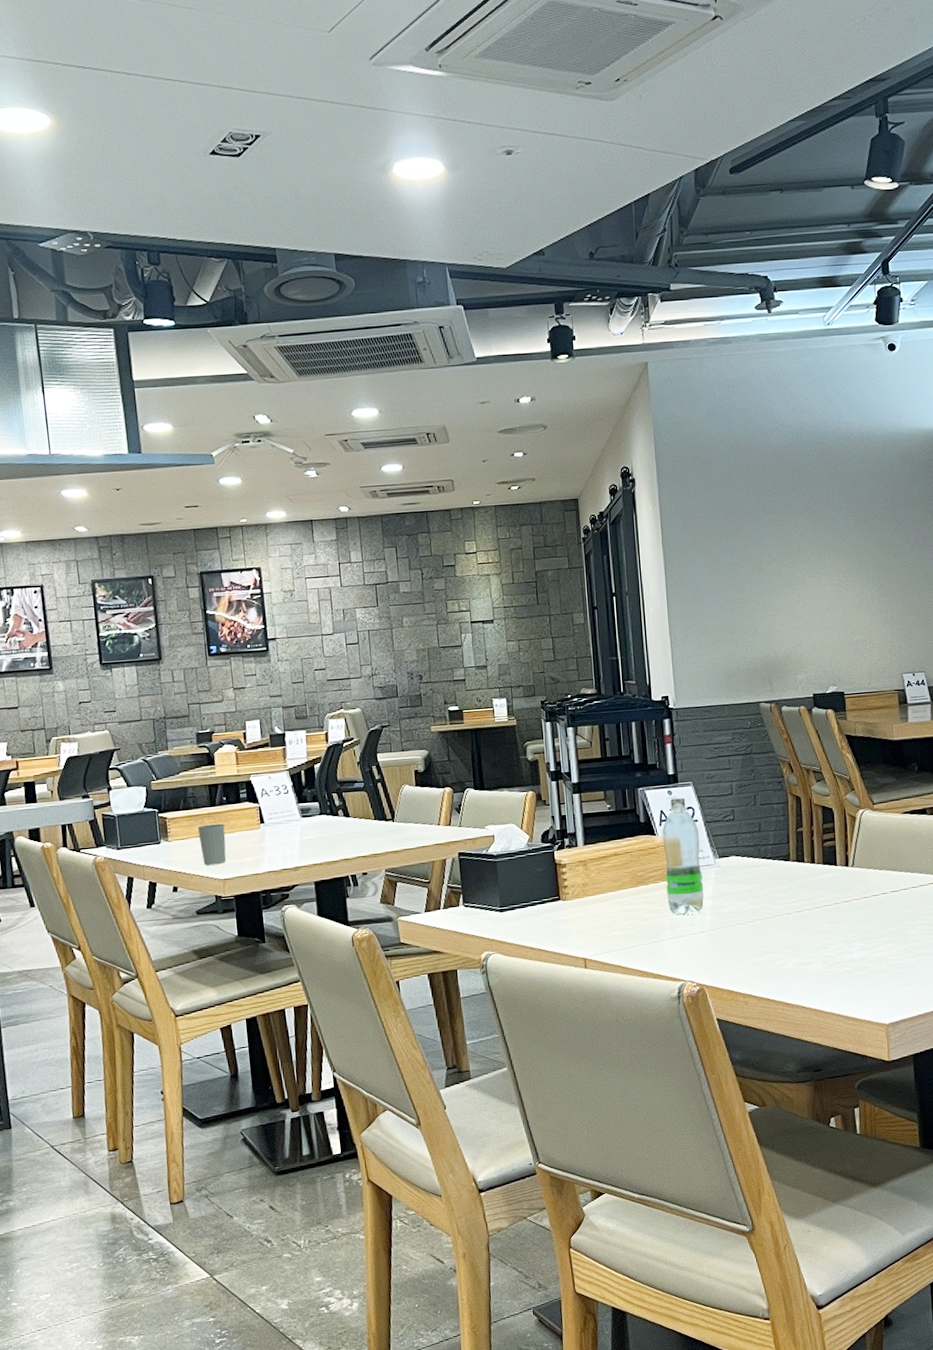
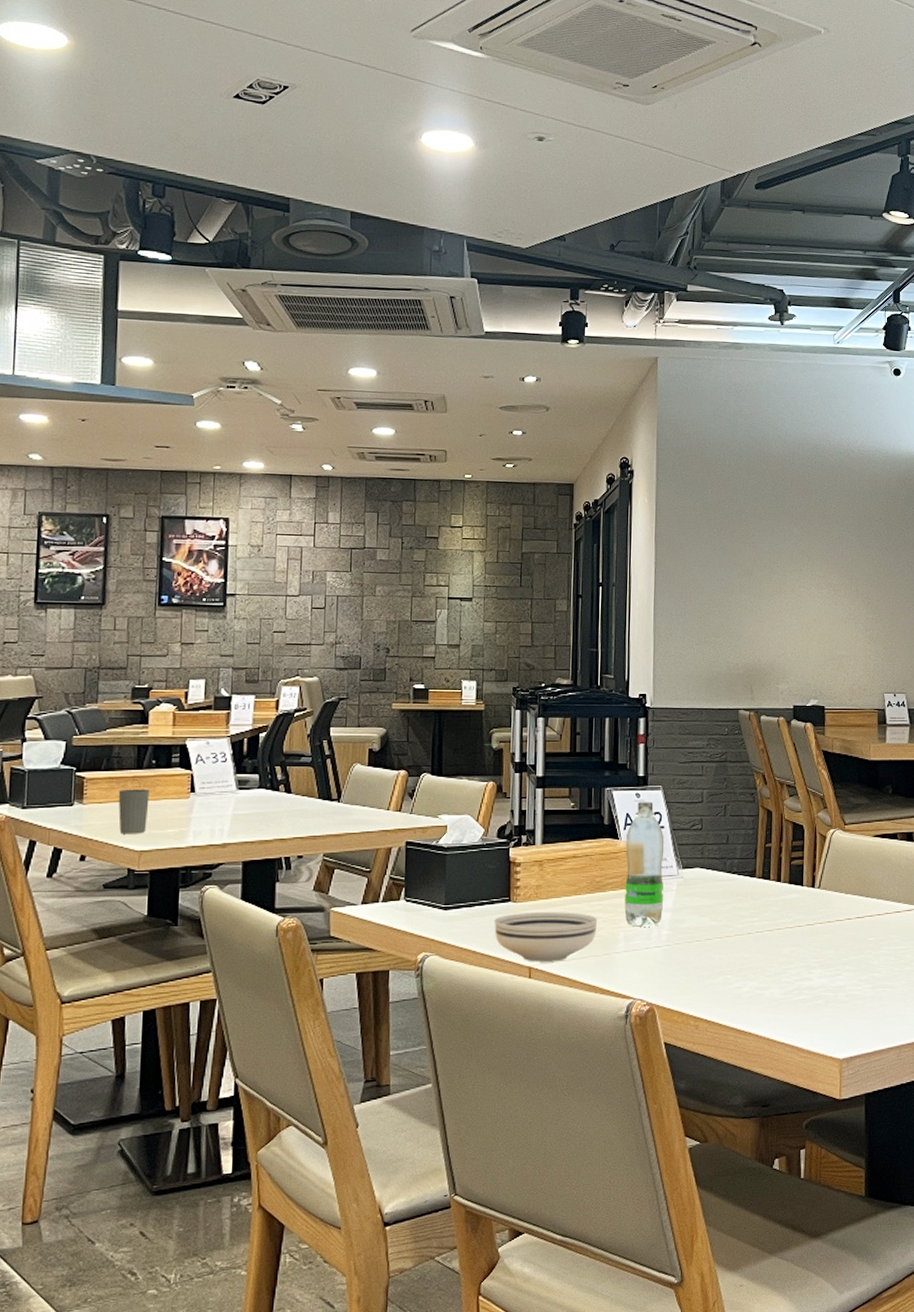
bowl: none [547,905,644,954] -> present [494,911,598,962]

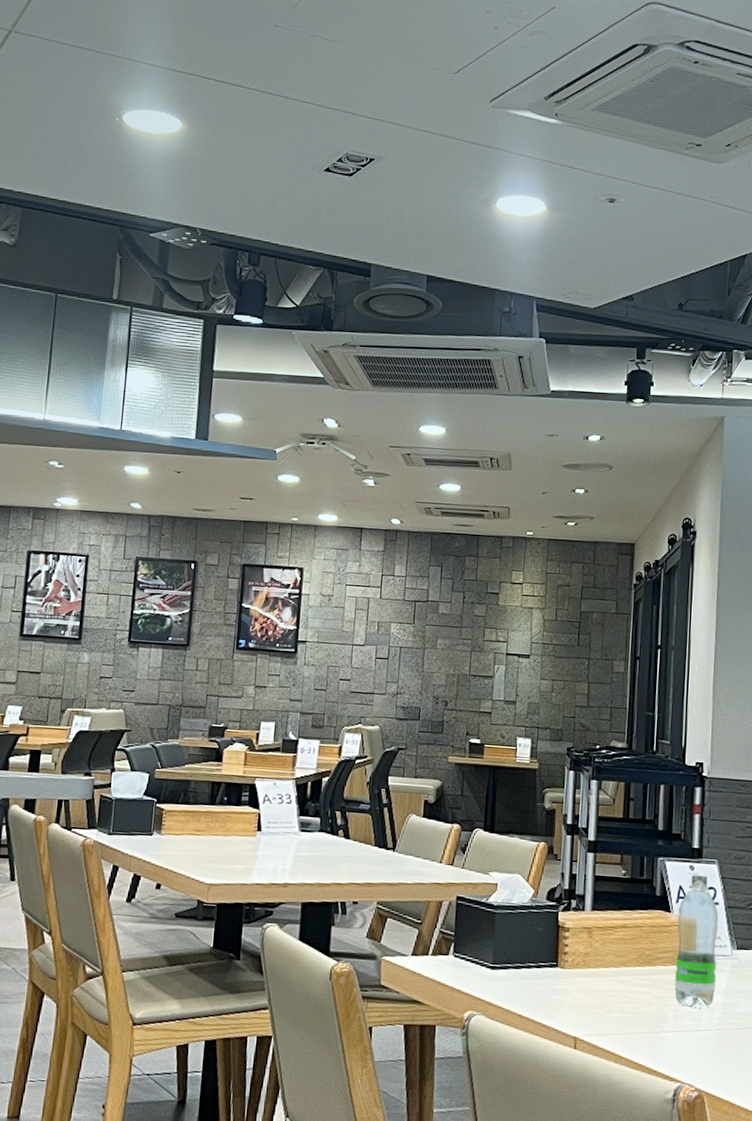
cup: present [118,789,150,834] -> none [192,823,221,868]
bowl: present [494,911,598,962] -> none [540,979,647,1035]

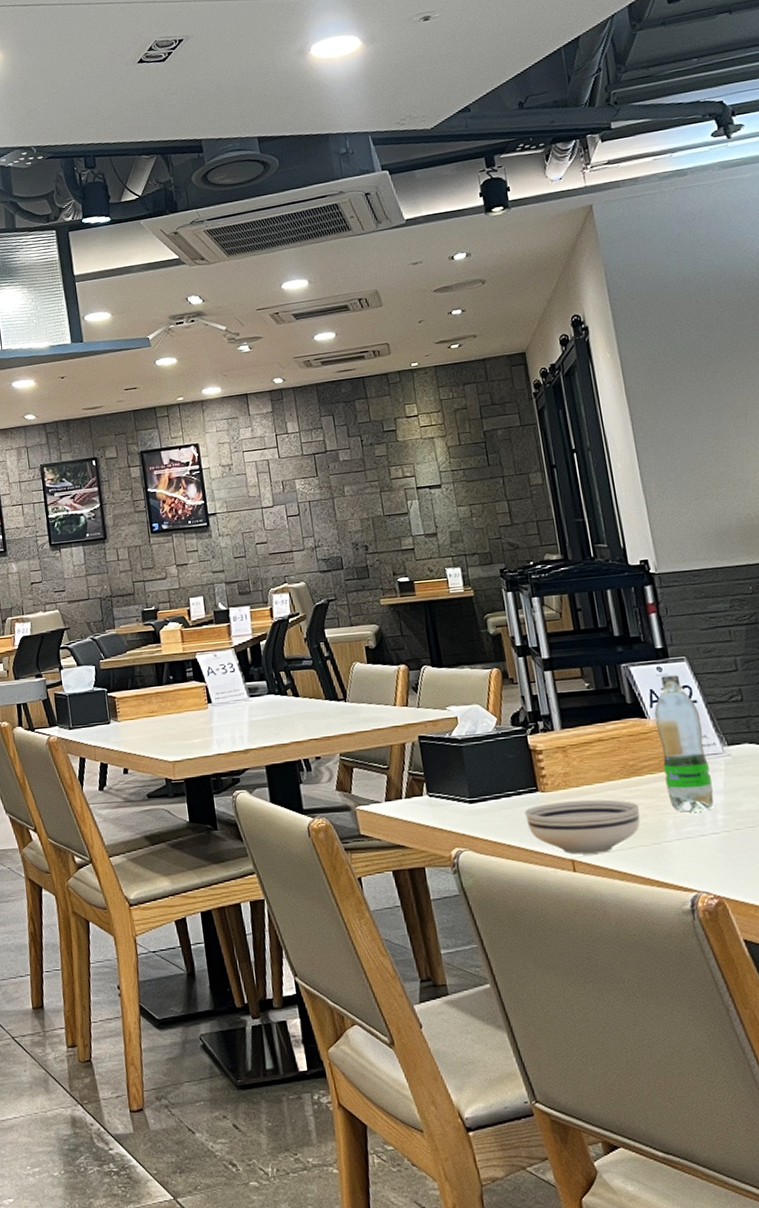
bowl: none [540,979,647,1035] -> present [525,799,640,855]

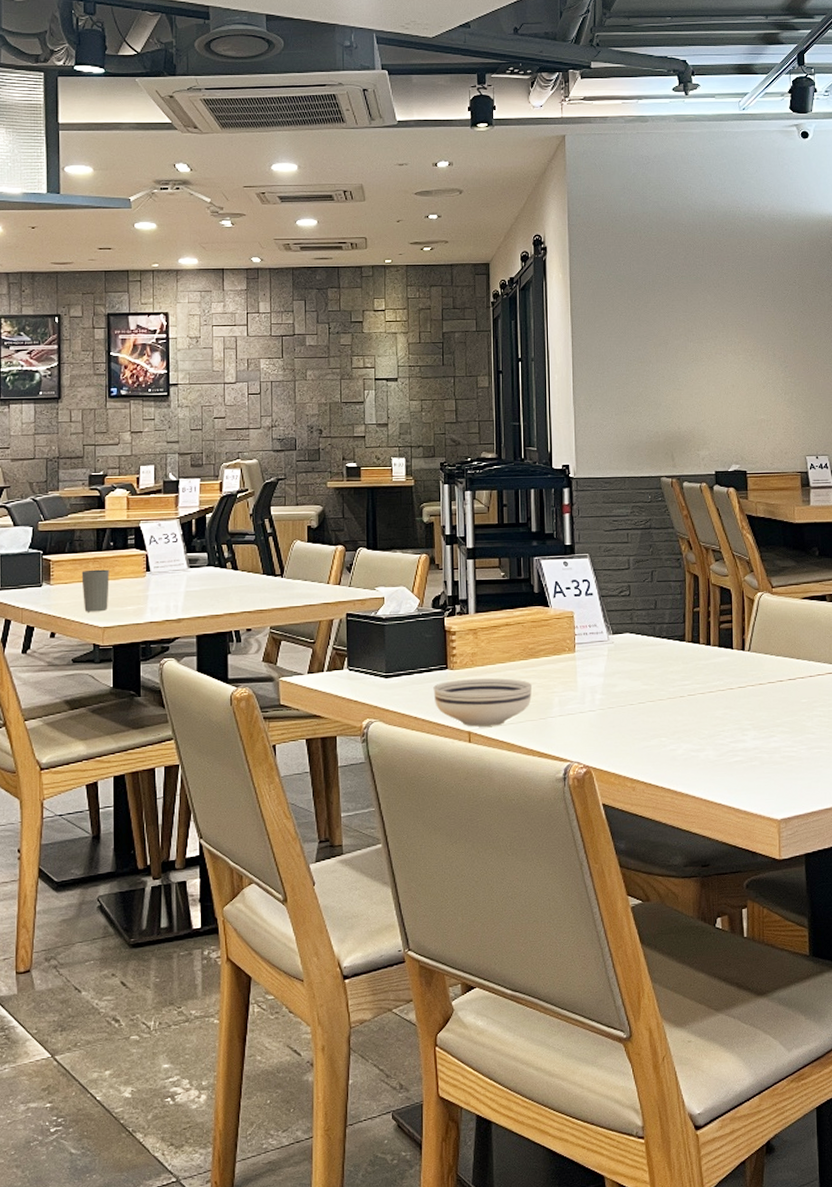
cup: none [145,703,176,747] -> present [81,569,109,612]
bottle: present [654,675,714,812] -> none [556,570,596,692]

